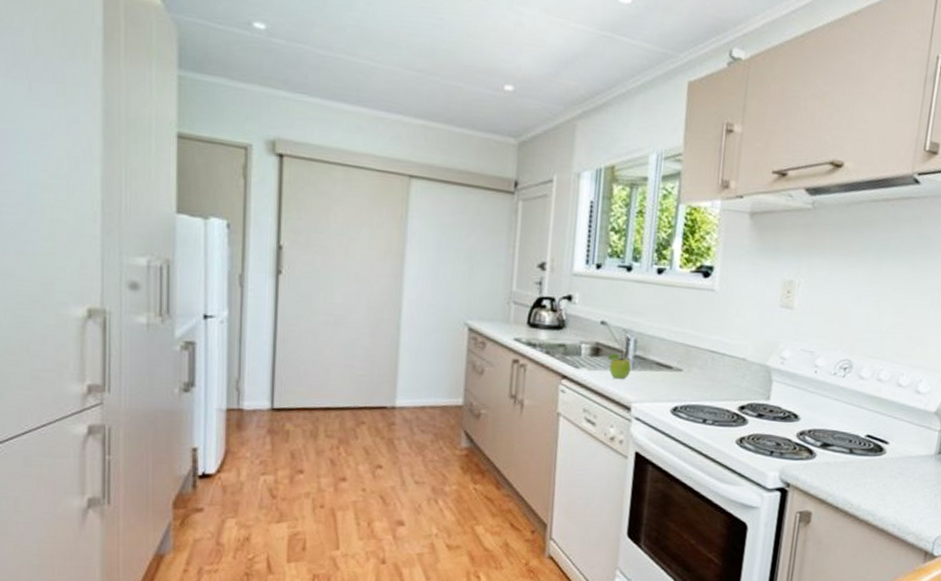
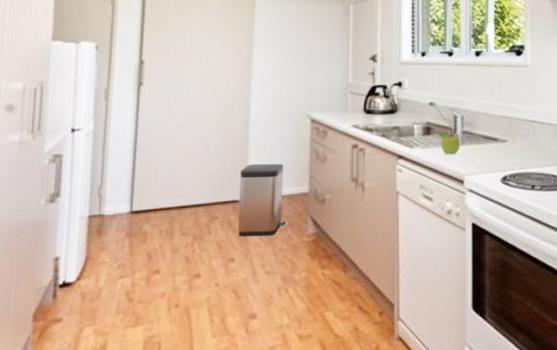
pedal bin: none [386,370,442,446] -> present [238,163,290,237]

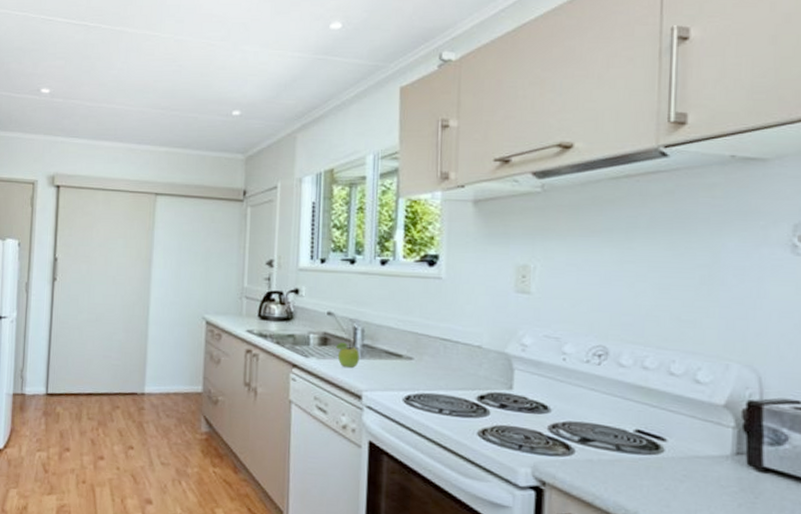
pedal bin: present [238,163,290,237] -> none [137,360,184,430]

